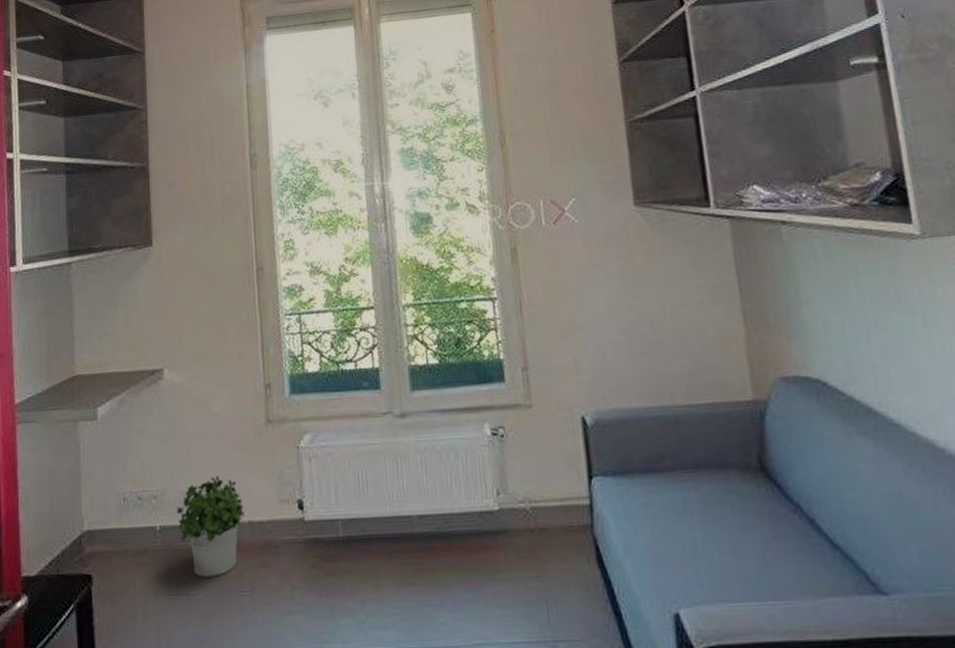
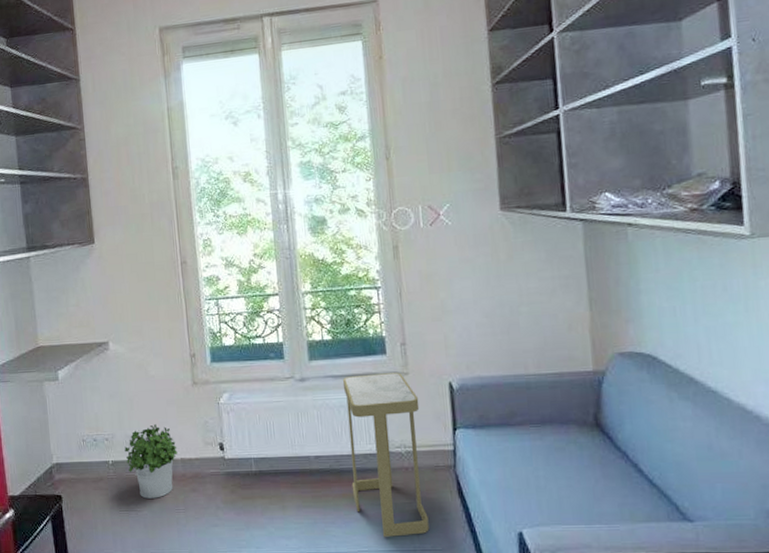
side table: none [452,405,563,624] -> present [342,372,429,537]

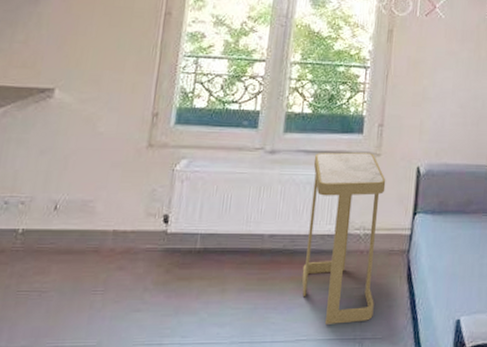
potted plant: present [124,424,178,499] -> none [42,188,112,277]

